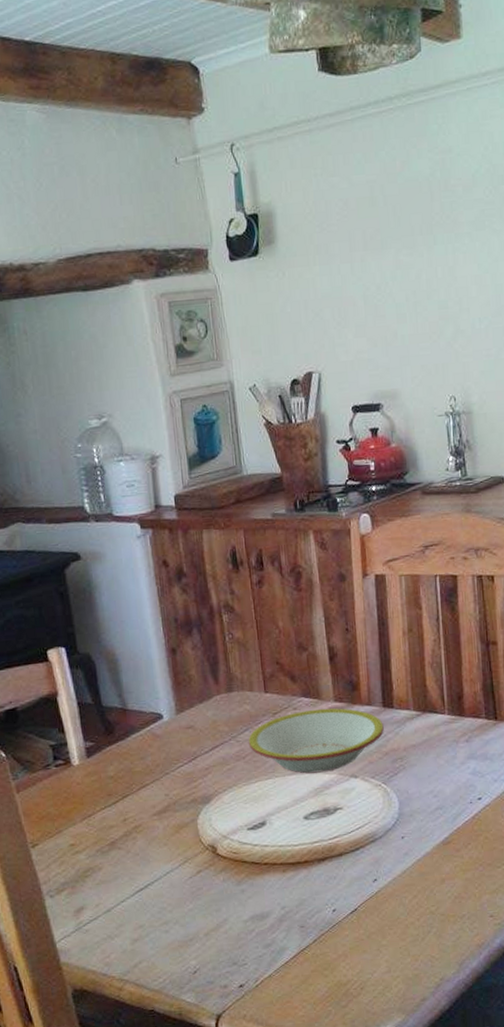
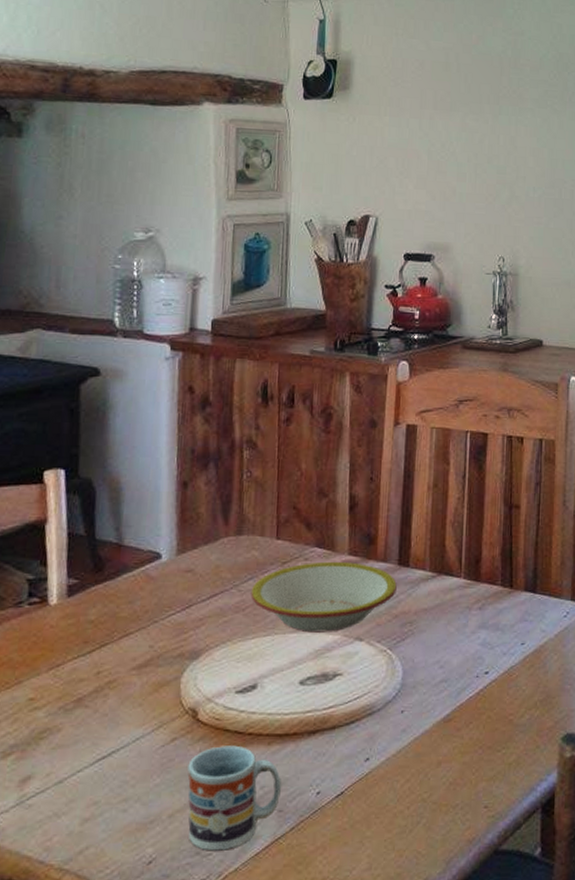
cup: none [215,874,301,962] -> present [187,745,282,851]

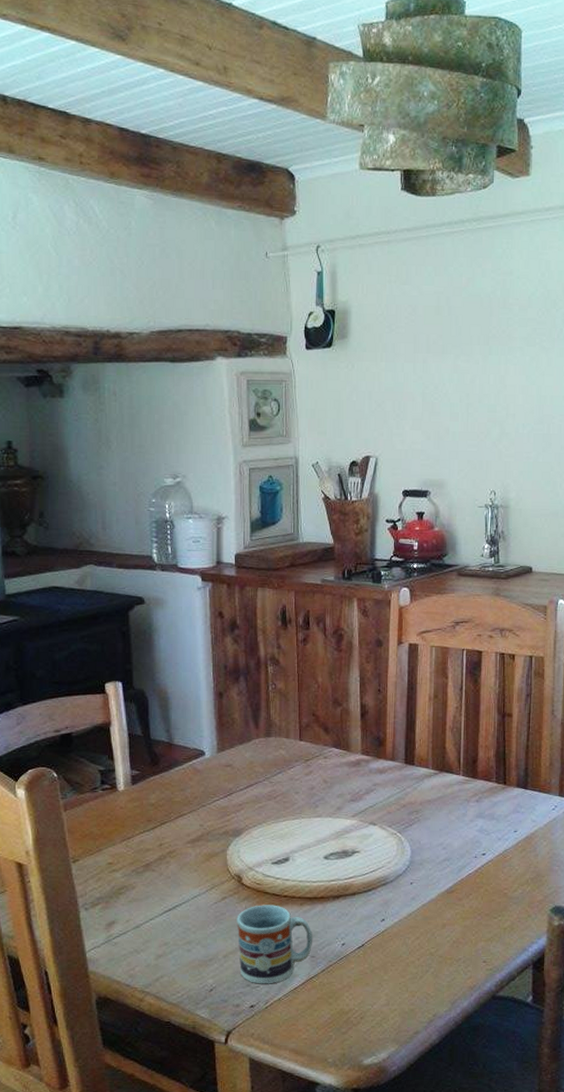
bowl: present [250,561,397,633] -> none [280,759,404,818]

